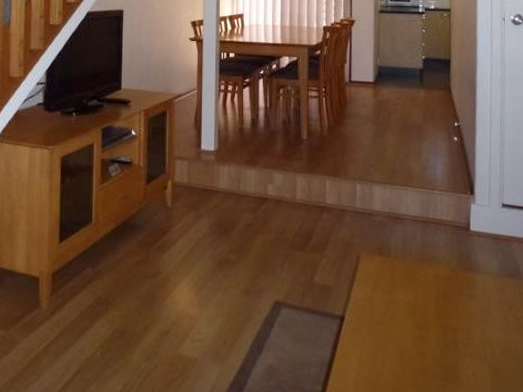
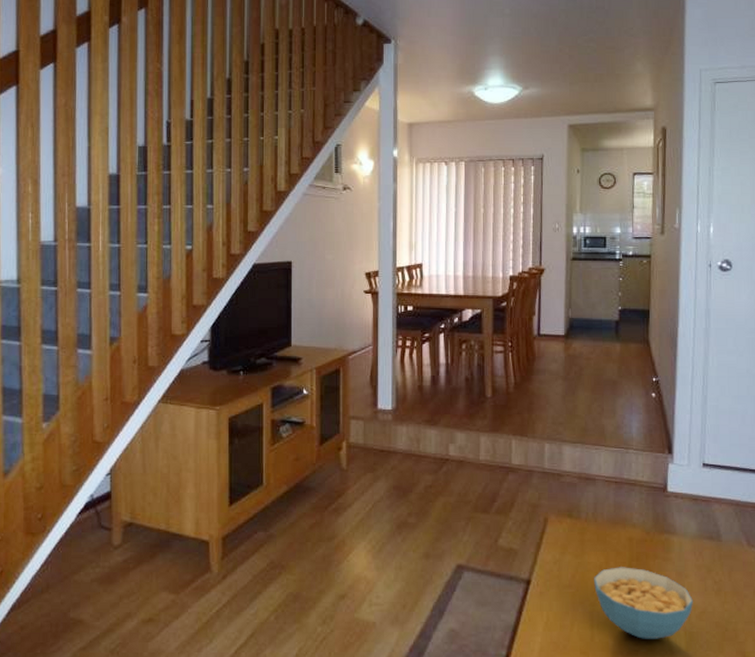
cereal bowl: none [404,304,497,375] -> present [594,567,693,639]

